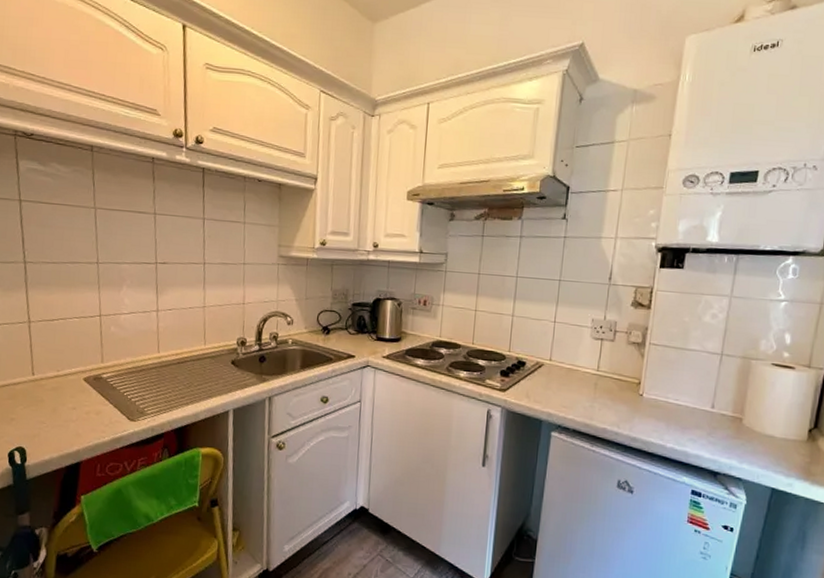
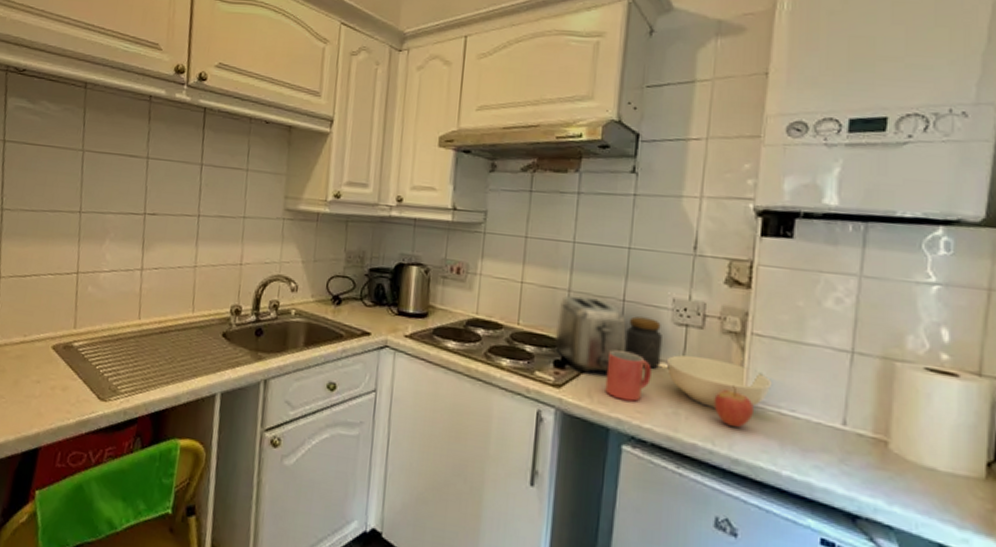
toaster: none [501,319,556,379] -> present [554,295,627,373]
mug: none [539,360,575,399] -> present [605,350,652,402]
jar: none [555,334,583,374] -> present [625,316,662,369]
bowl: none [585,362,663,401] -> present [666,354,773,408]
fruit: none [620,382,649,415] -> present [713,384,754,428]

